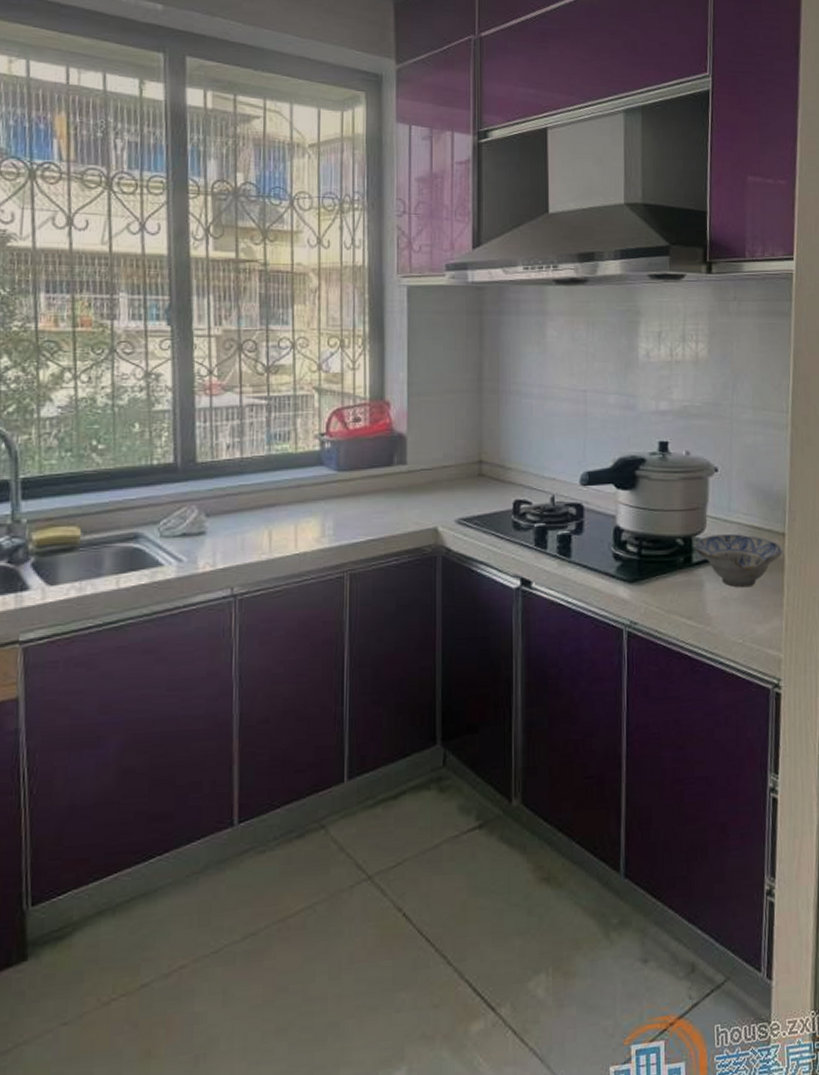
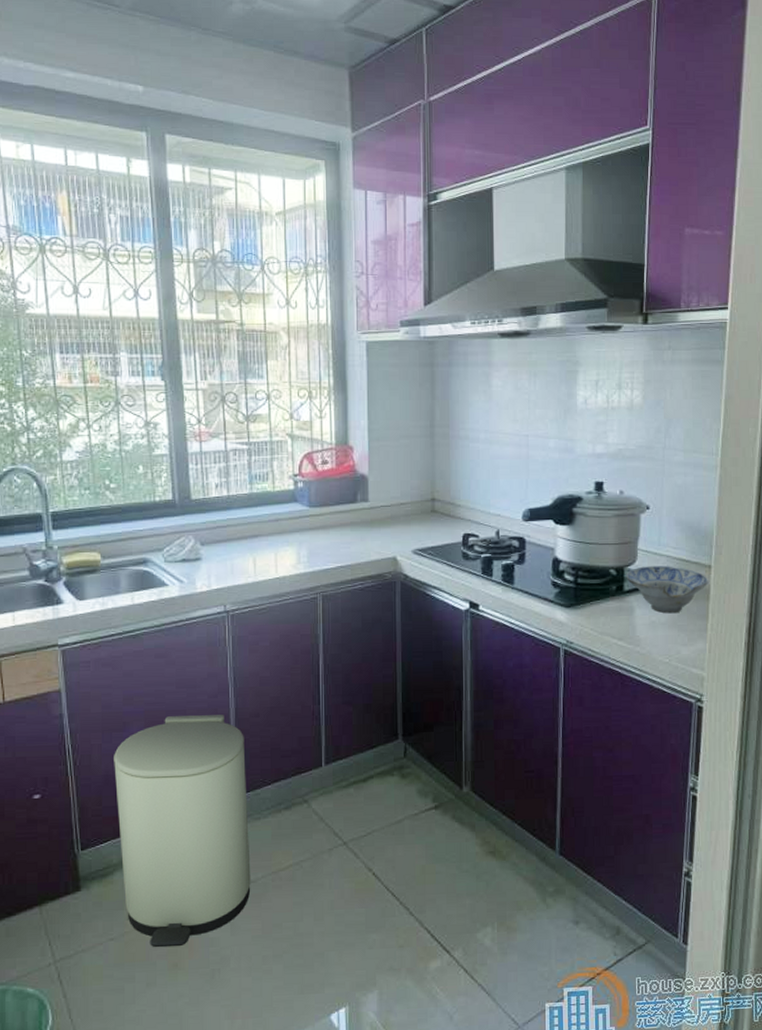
pedal bin: none [81,722,251,1032] -> present [114,715,251,948]

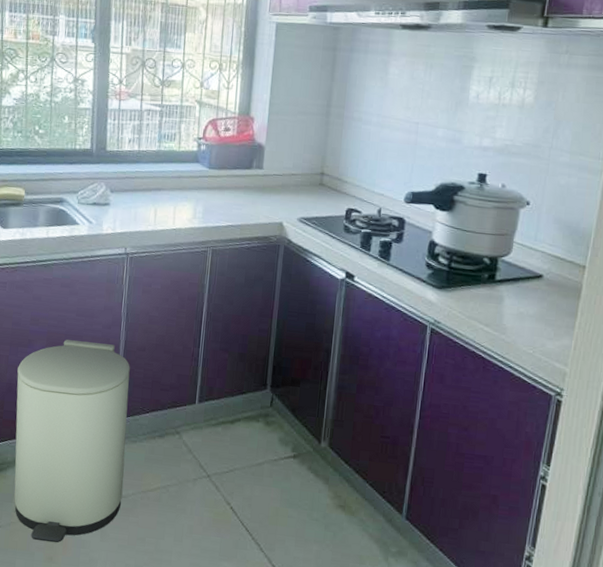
ceramic bowl: present [626,566,710,613] -> none [499,259,583,307]

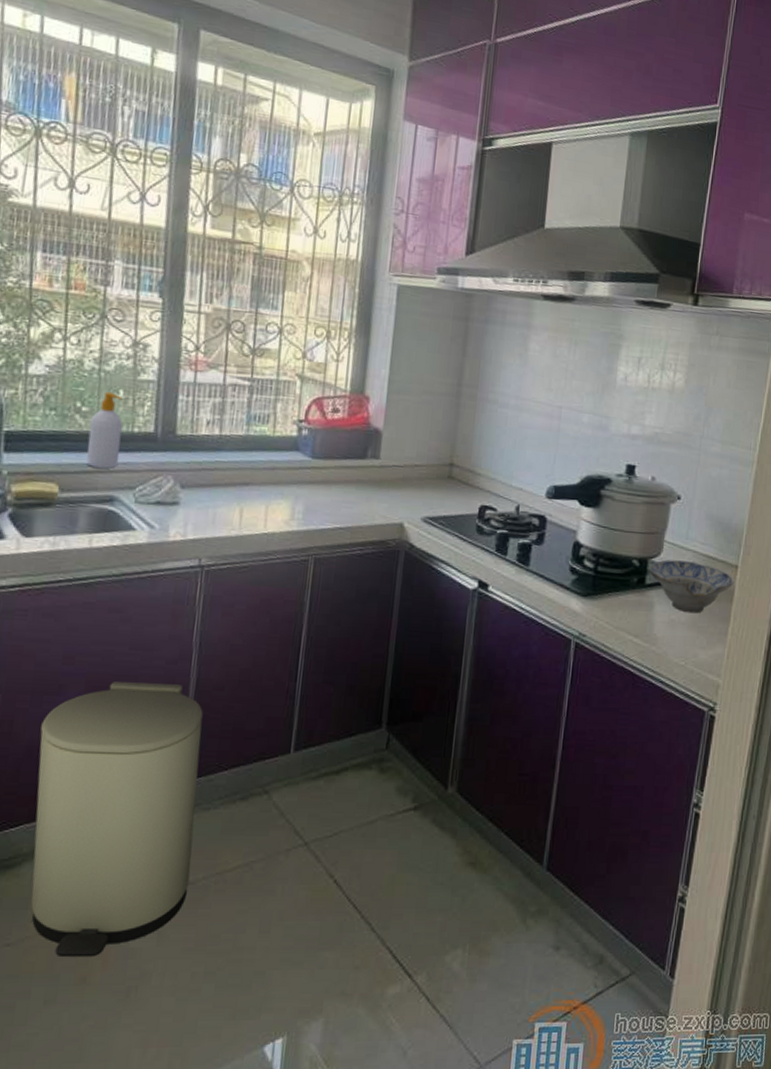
soap bottle: none [43,118,68,178] -> present [86,392,123,469]
ceramic bowl: none [499,259,583,307] -> present [649,560,735,613]

